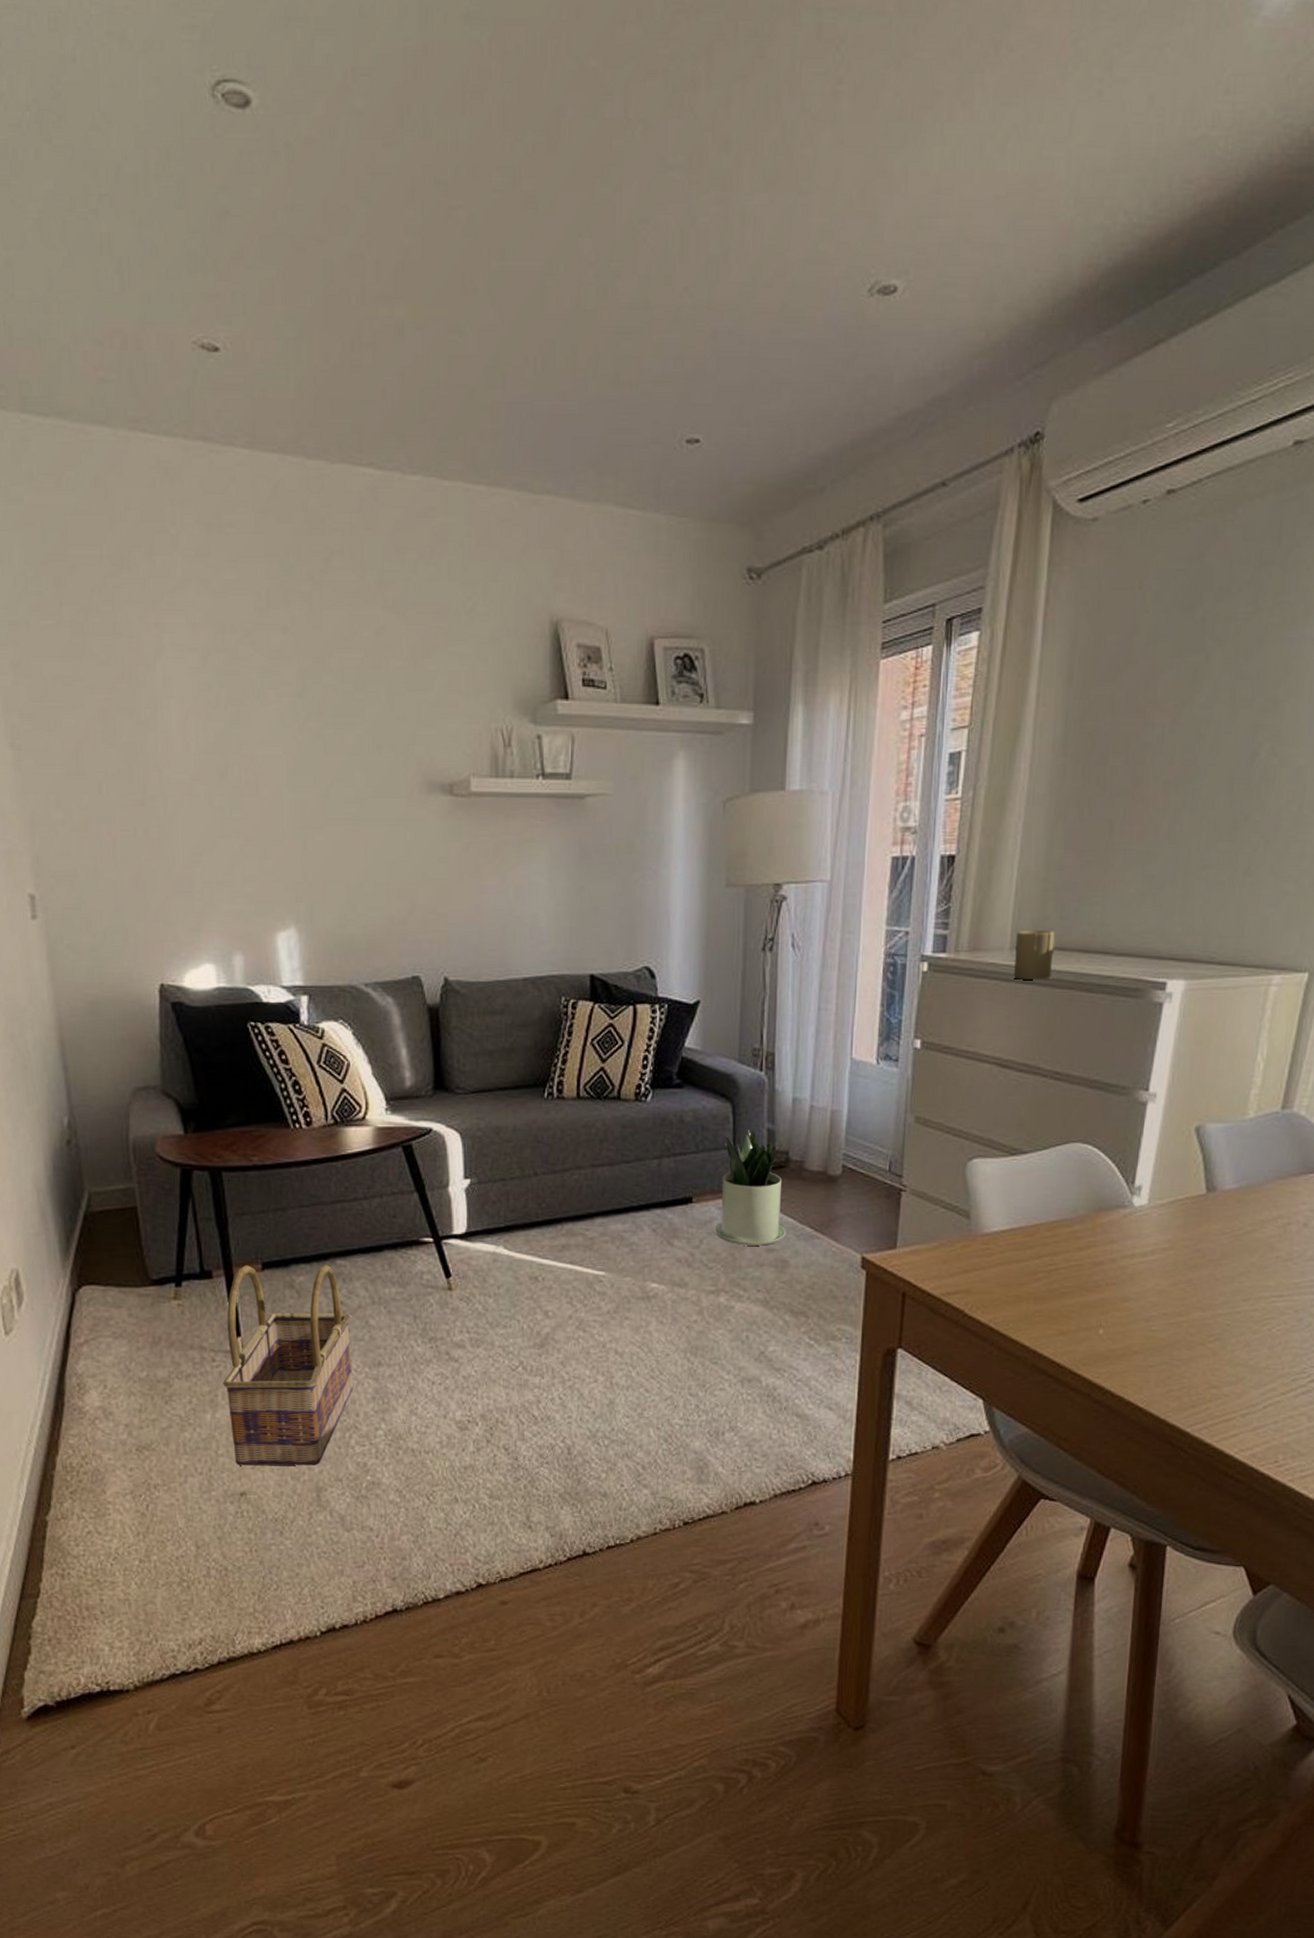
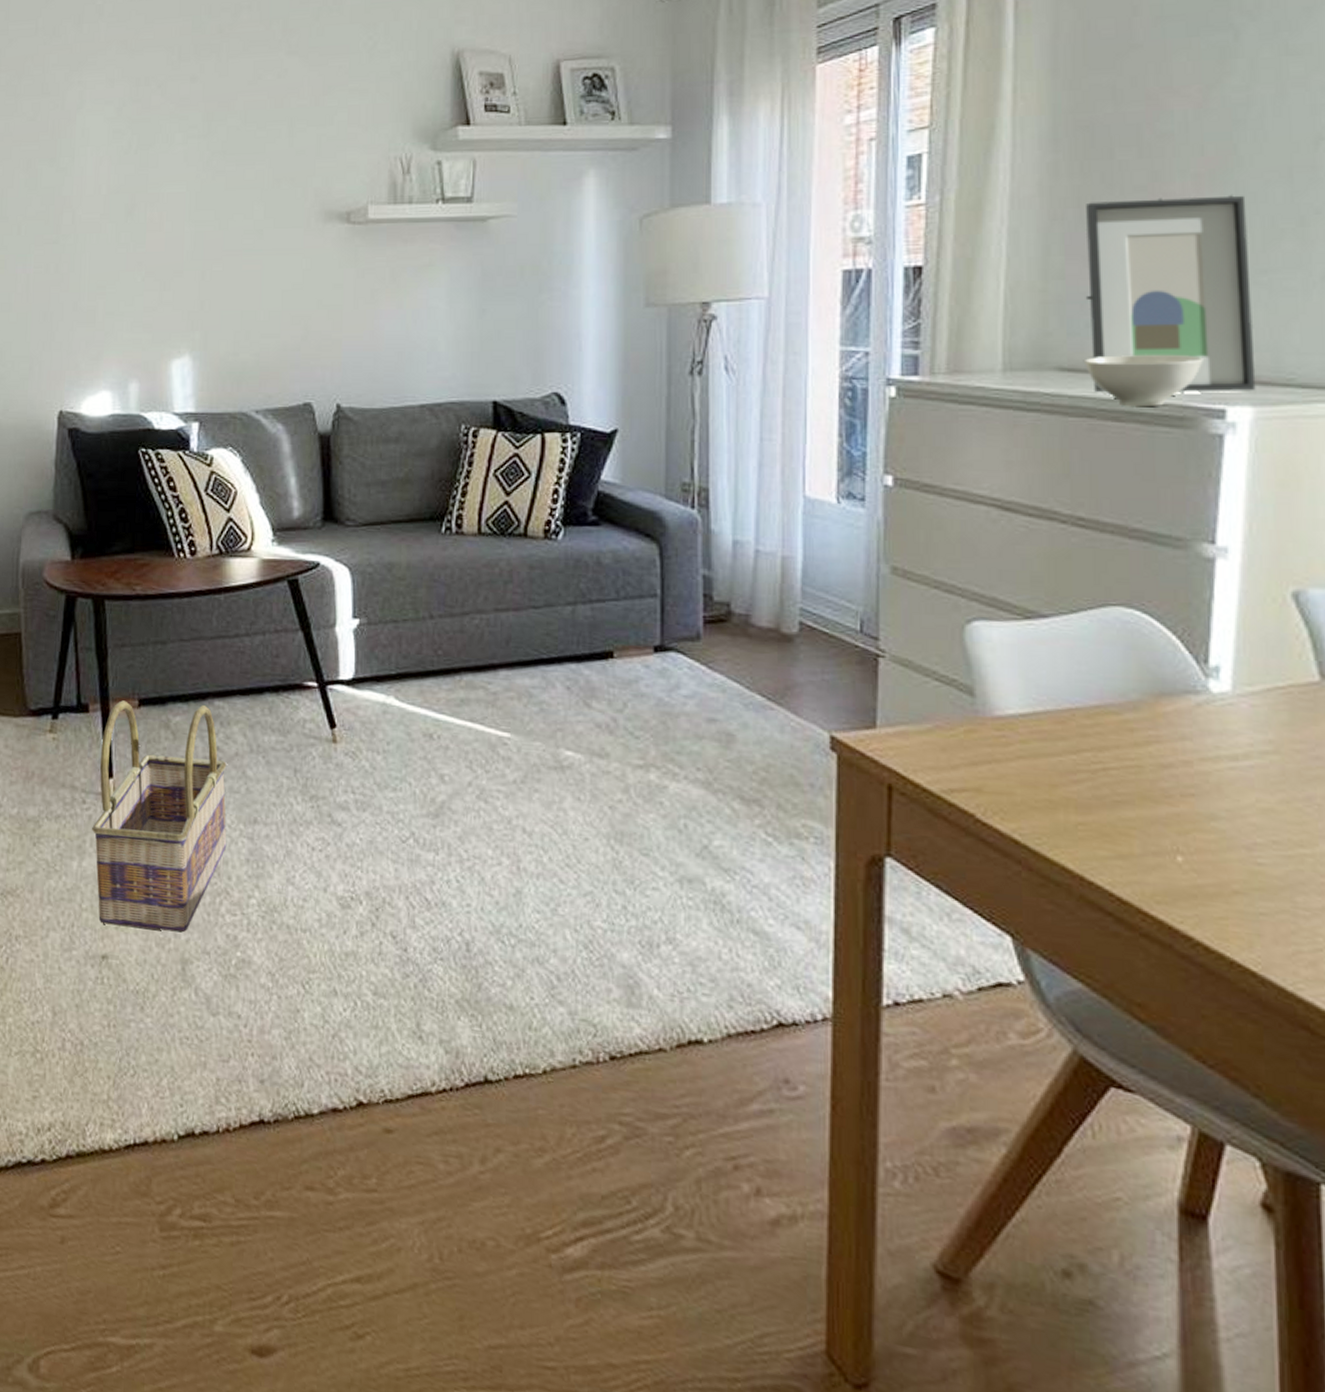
planter: present [714,1129,786,1246] -> none [641,575,730,715]
candle: present [1013,929,1056,980] -> none [1009,348,1064,406]
bowl: none [1070,936,1155,981] -> present [1083,354,1203,408]
picture frame: none [1076,800,1199,969] -> present [1085,194,1256,393]

